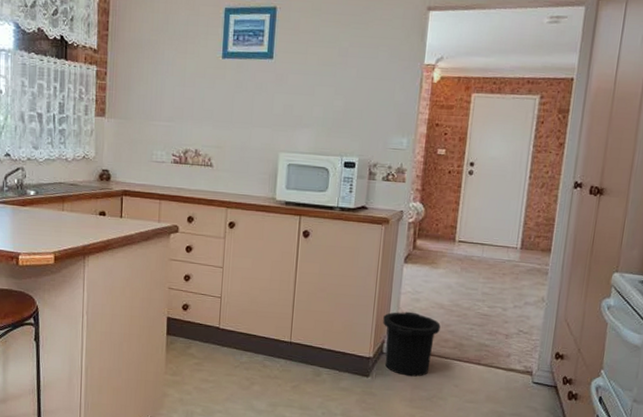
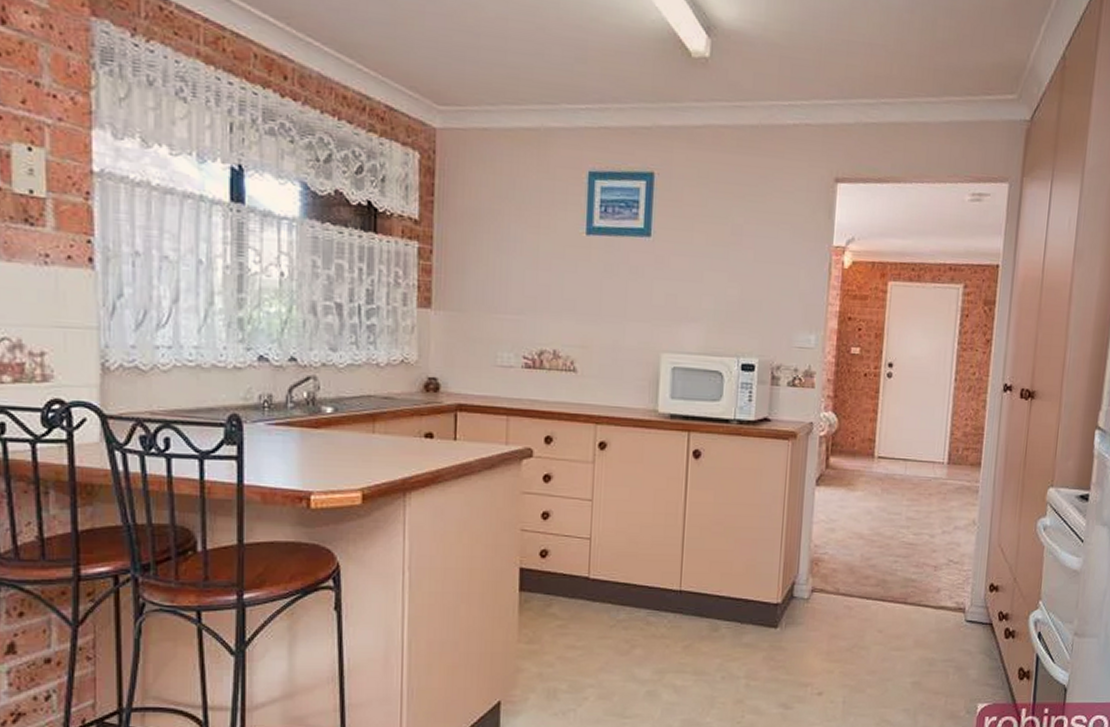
trash can: present [383,311,441,377] -> none [792,544,860,624]

